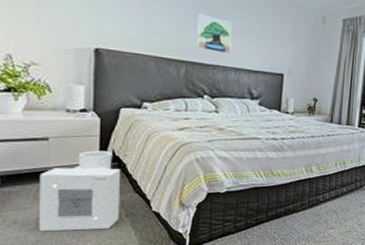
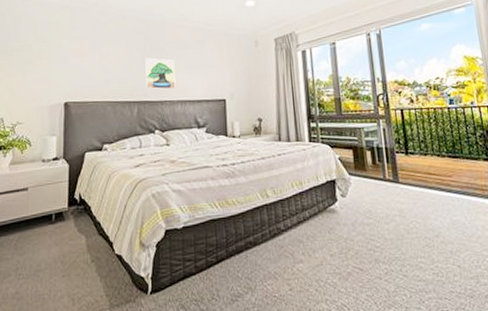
air purifier: present [38,150,121,232] -> none [17,195,87,283]

